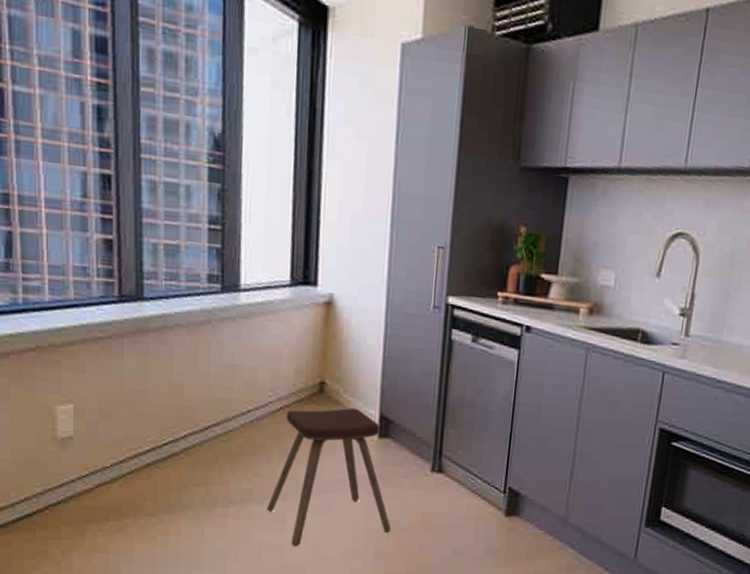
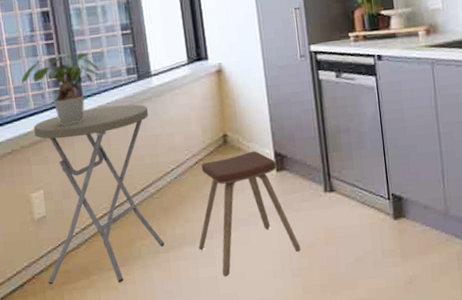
potted plant: none [59,235,171,330] -> present [21,52,99,125]
side table: none [65,314,229,533] -> present [34,104,165,285]

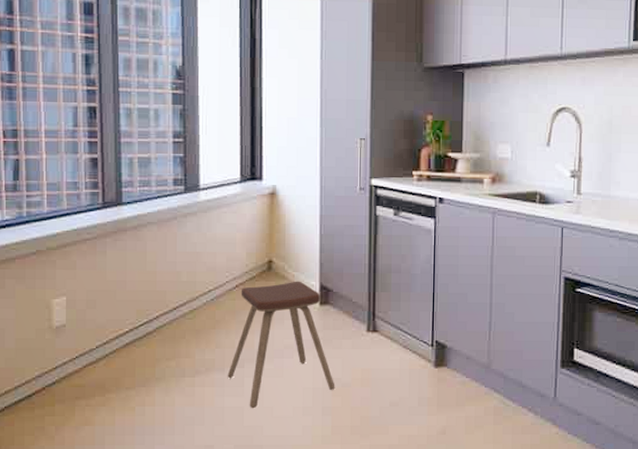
potted plant: present [21,52,99,125] -> none [55,154,144,230]
side table: present [34,104,165,285] -> none [59,216,192,404]

